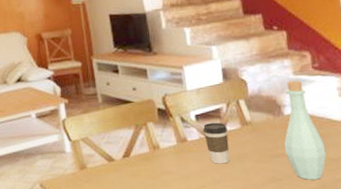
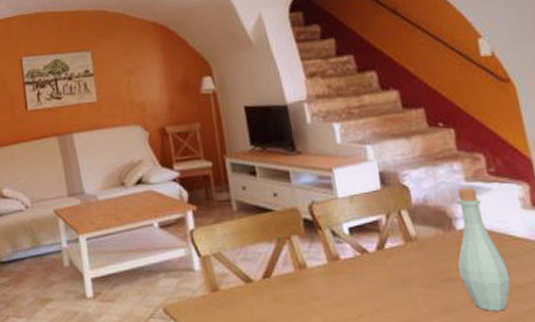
coffee cup: present [202,122,230,164] -> none [358,236,392,289]

